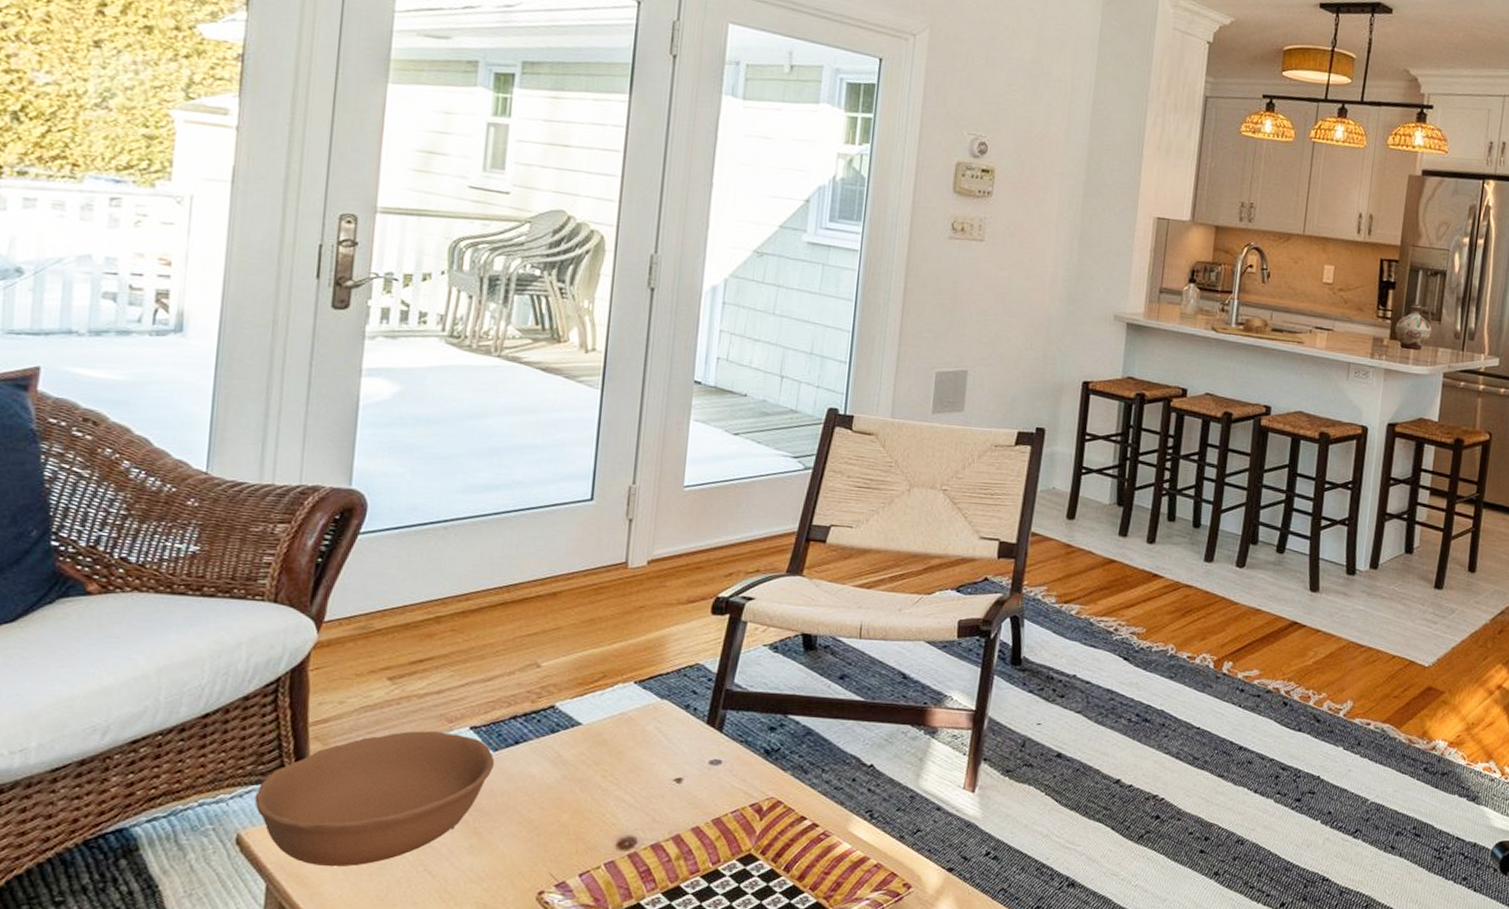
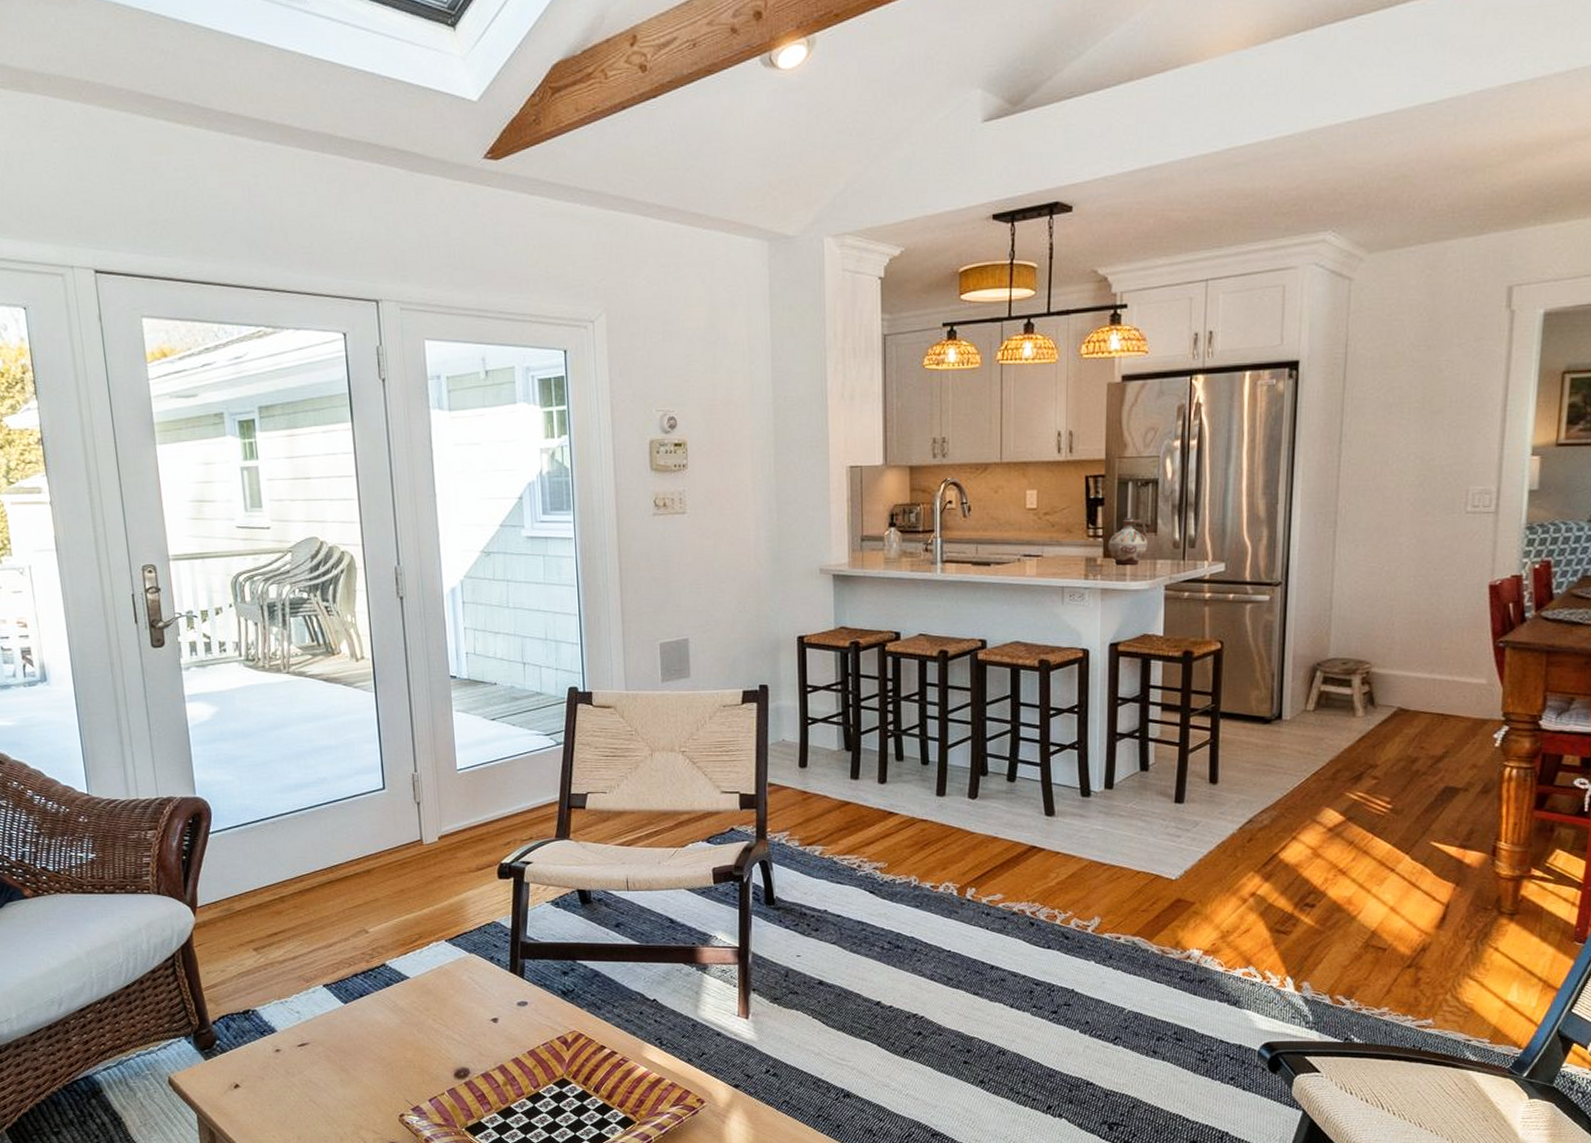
bowl: present [254,731,495,867] -> none [175,990,348,1100]
cutting board: present [1210,317,1305,343] -> none [916,553,1014,574]

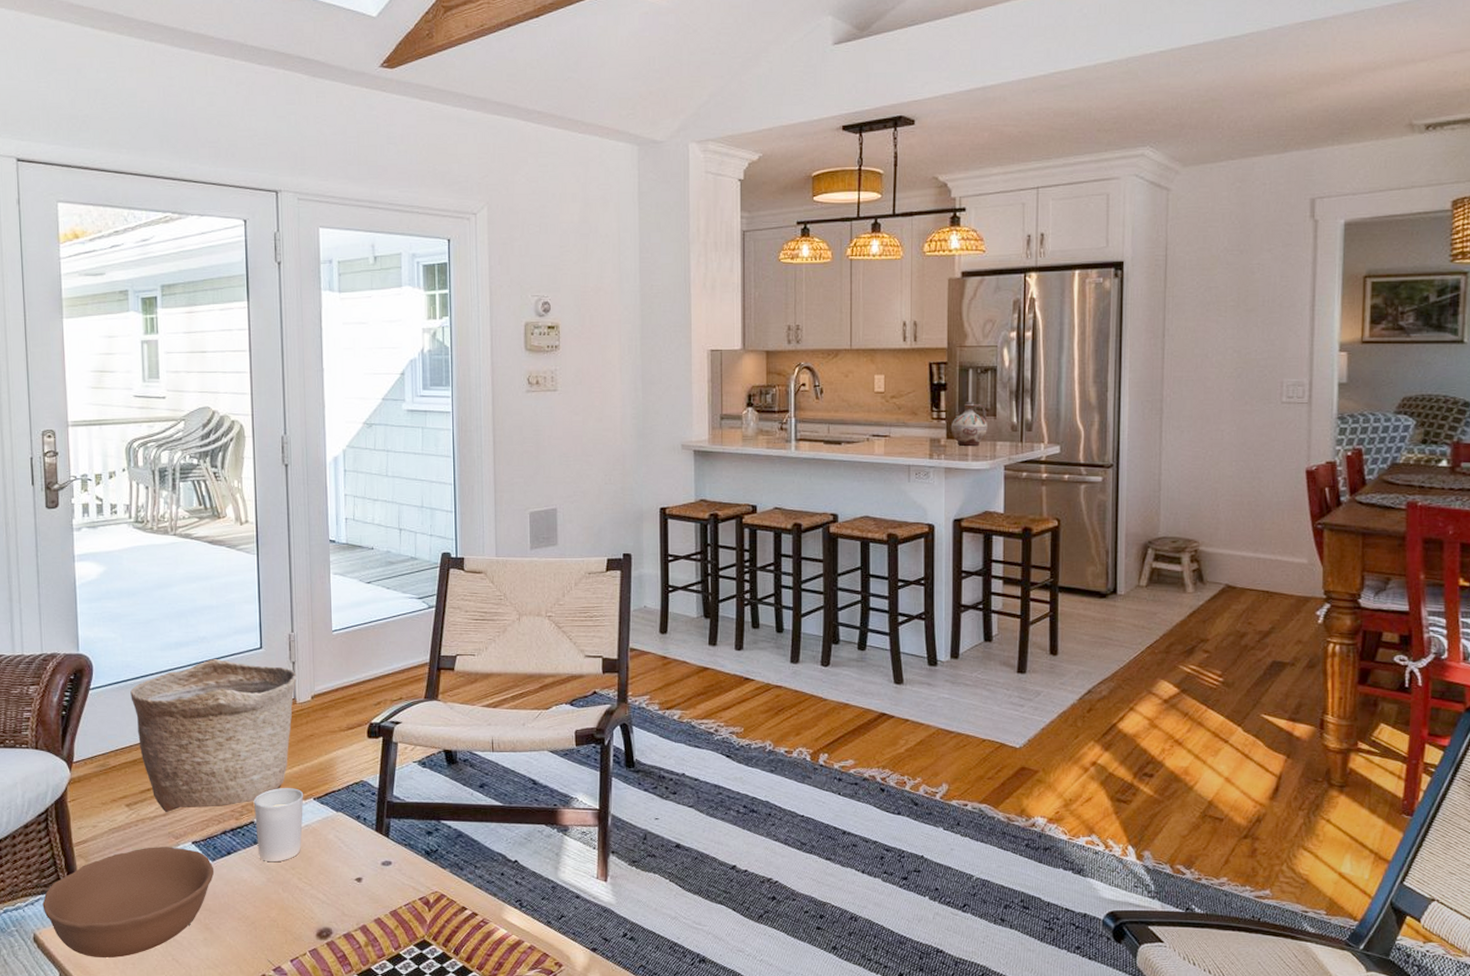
bowl: none [175,990,348,1100] -> present [42,847,215,959]
basket: none [251,799,423,957] -> present [130,658,298,813]
candle holder: none [383,930,435,1004] -> present [253,788,304,863]

